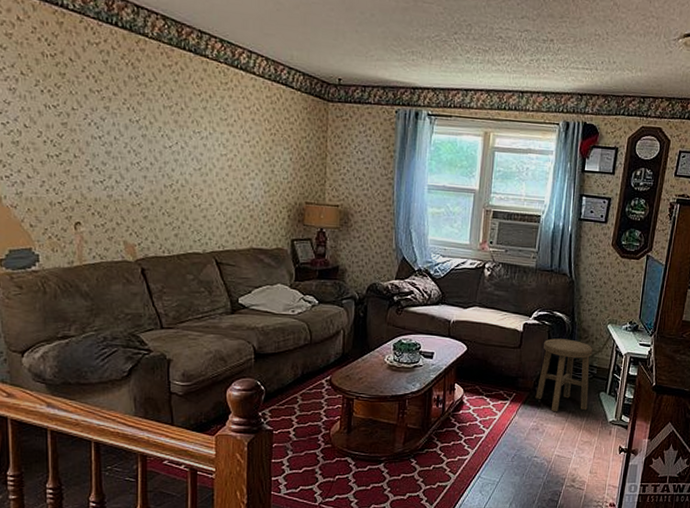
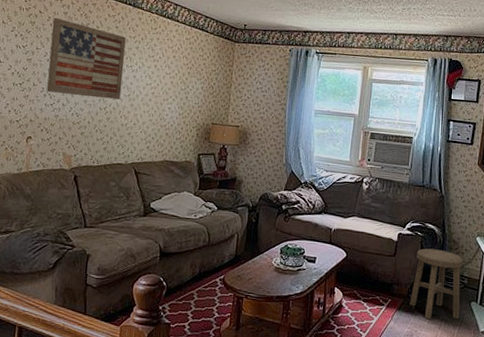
wall art: none [89,67,190,175] -> present [46,17,126,100]

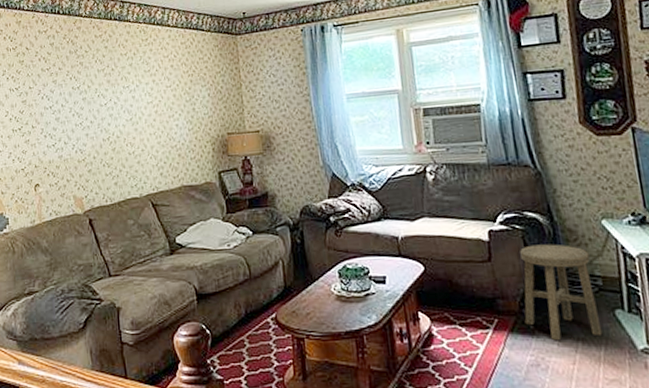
wall art: present [46,17,126,100] -> none [40,50,123,133]

